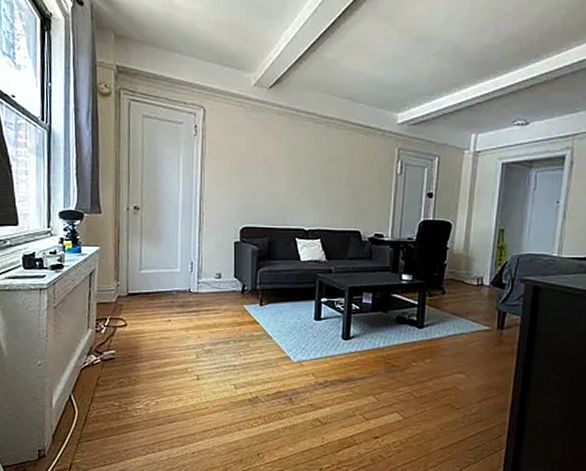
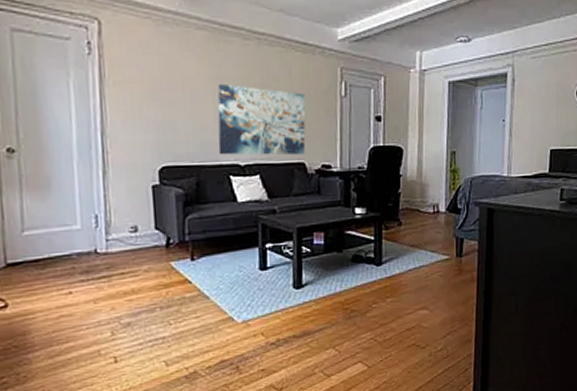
wall art: none [288,160,365,225] -> present [217,83,306,156]

